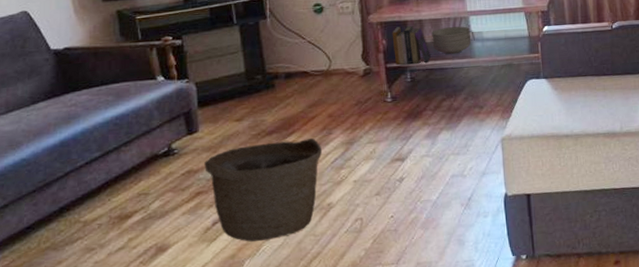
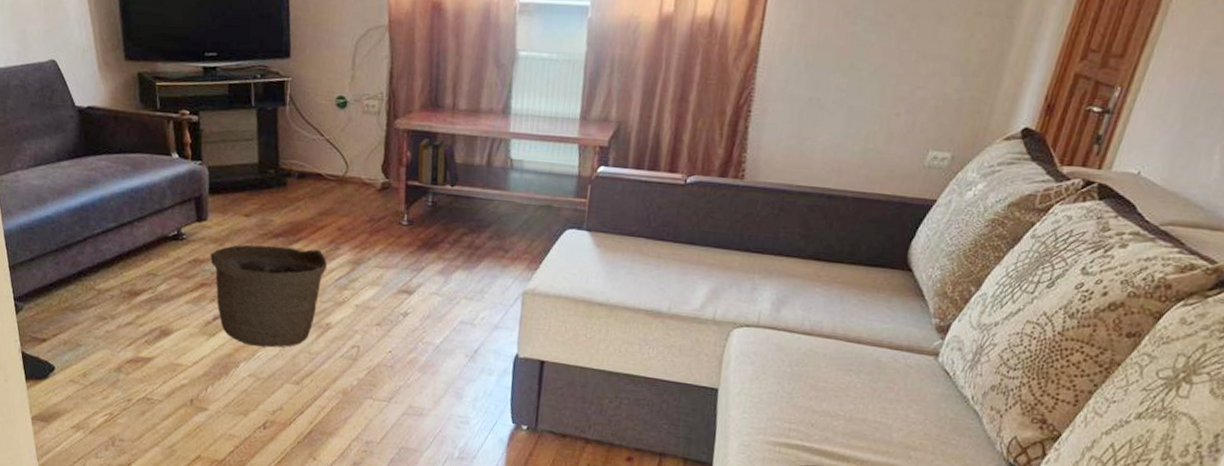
bowl: present [432,26,471,55] -> none [462,148,510,183]

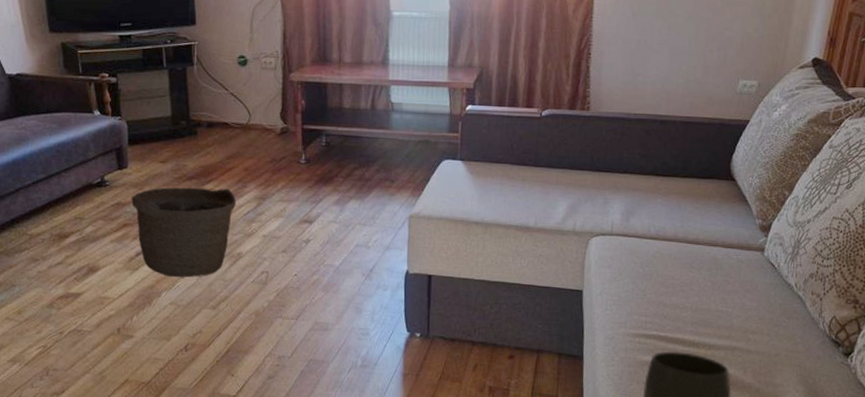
books: present [417,138,459,188] -> none [311,88,348,129]

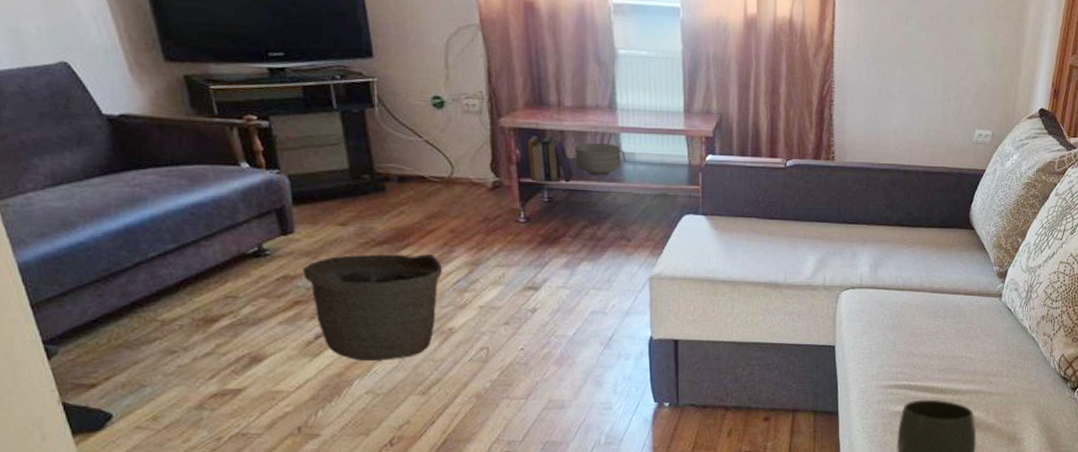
books: none [311,88,348,129] -> present [527,136,573,183]
bowl: none [350,94,391,124] -> present [575,143,621,176]

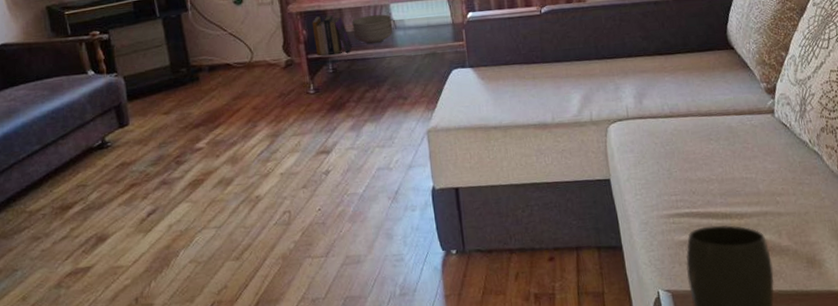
basket: present [303,253,443,361] -> none [136,130,249,233]

